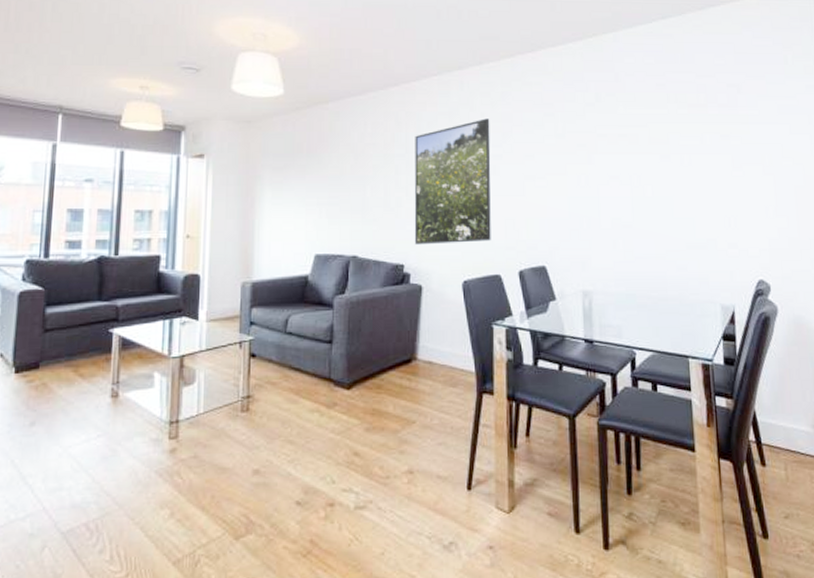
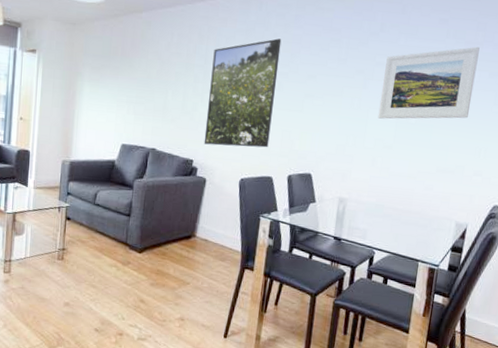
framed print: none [608,109,708,195] -> present [378,46,480,119]

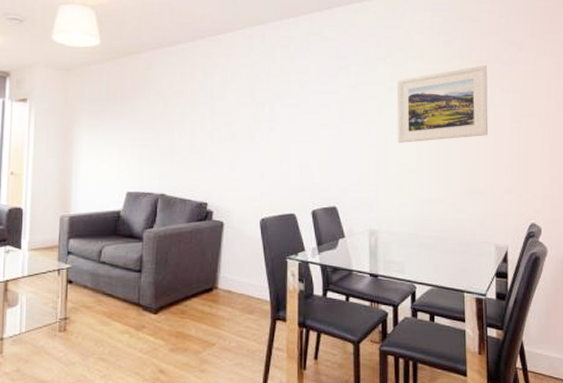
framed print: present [204,38,282,148] -> none [217,70,289,185]

